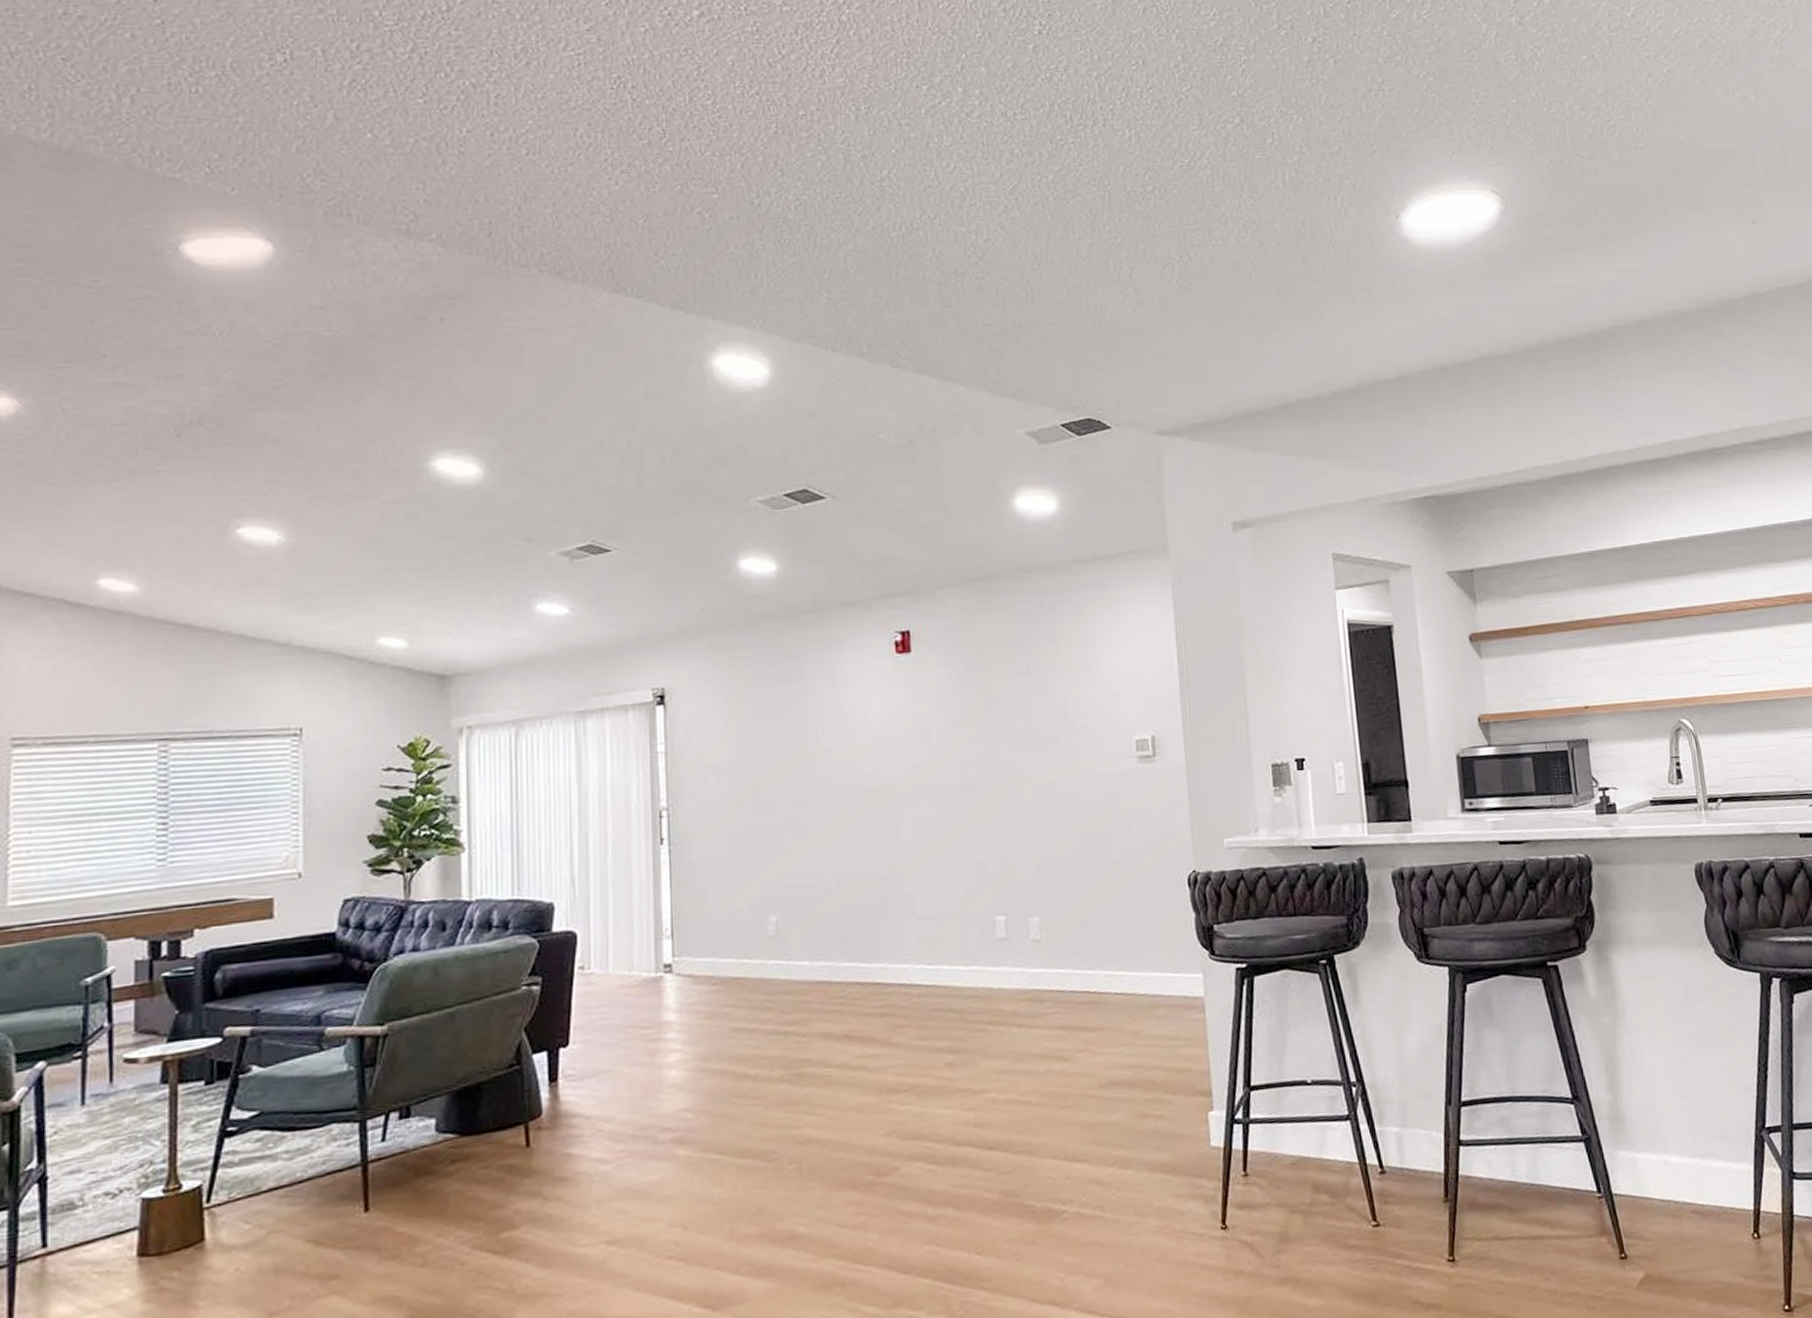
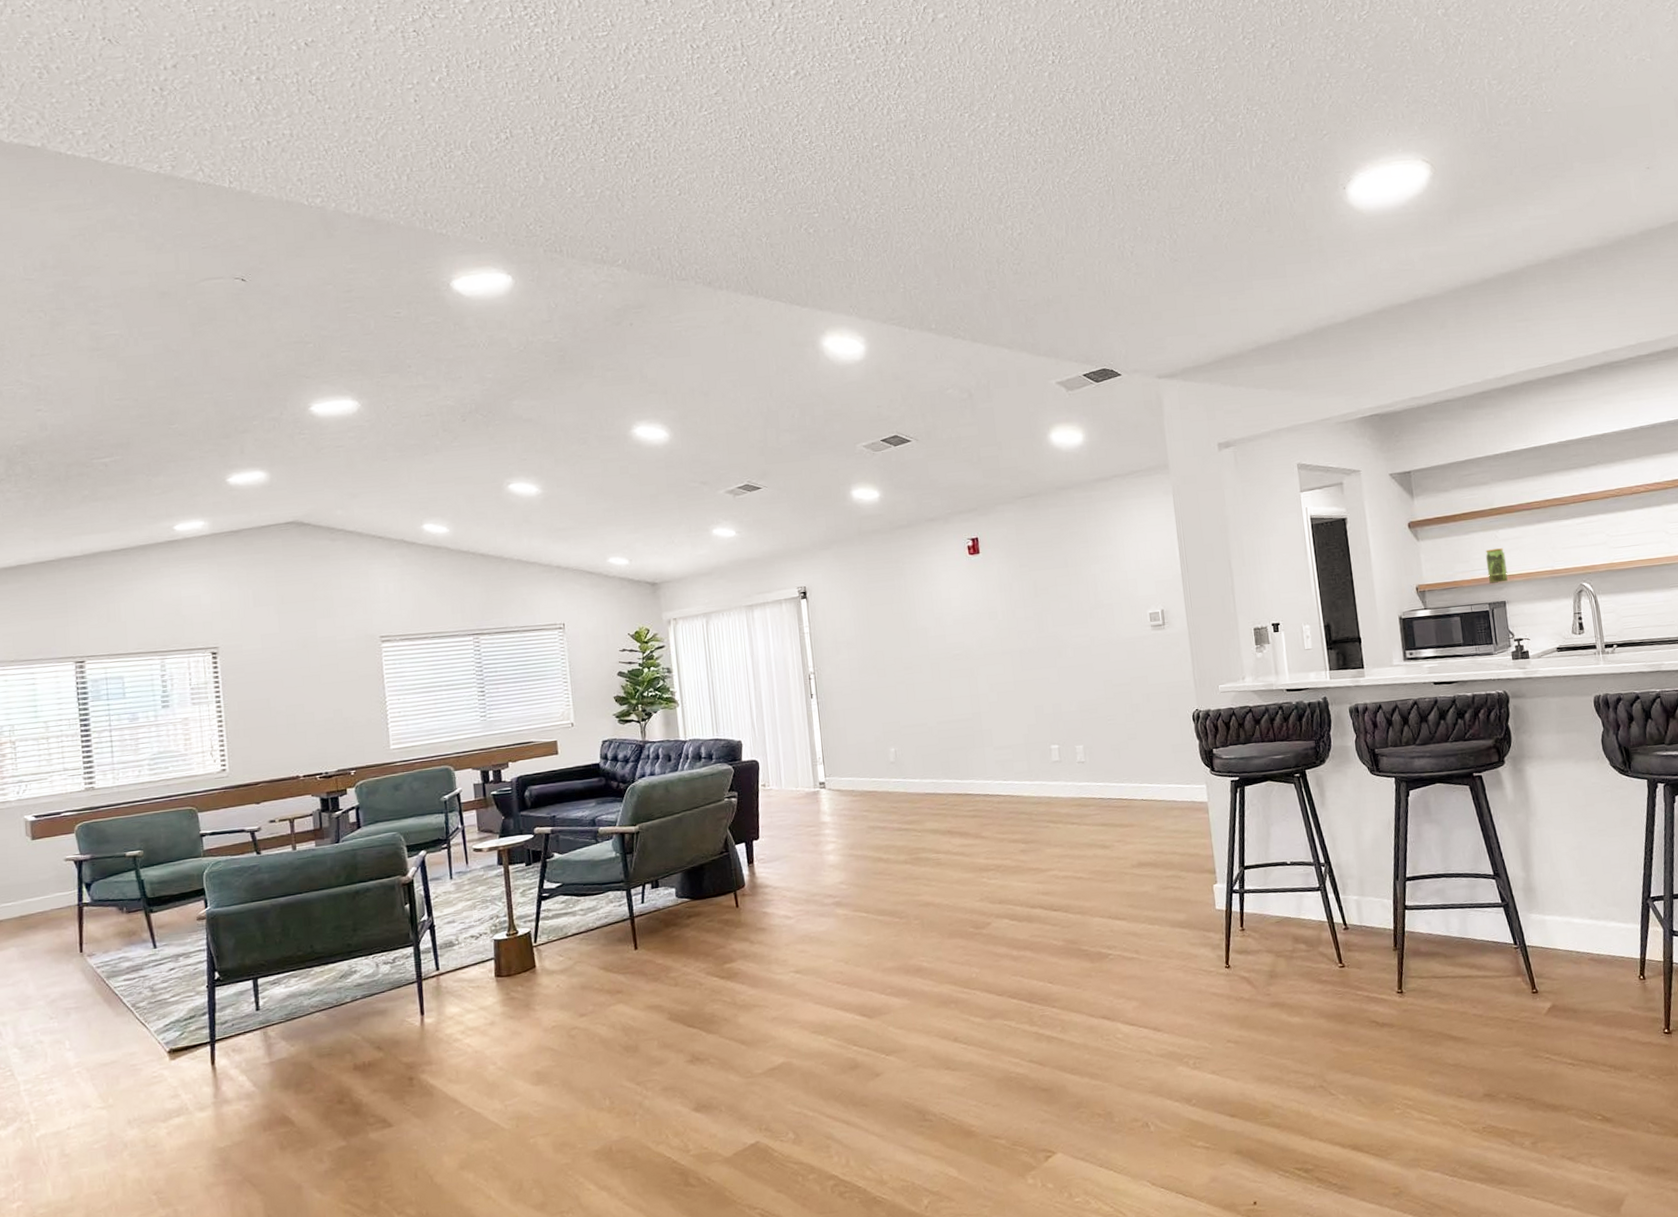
jar: none [1563,672,1591,716] -> present [1485,548,1508,584]

